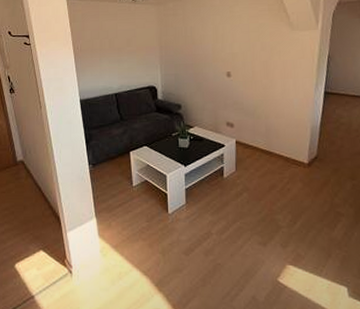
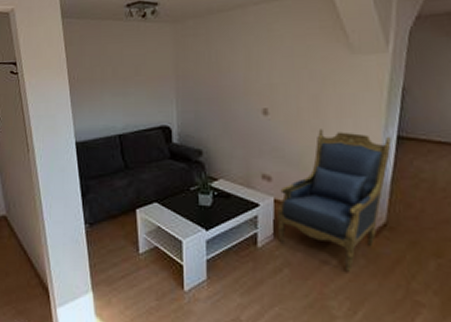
armchair: none [238,87,320,193] -> present [278,129,392,272]

